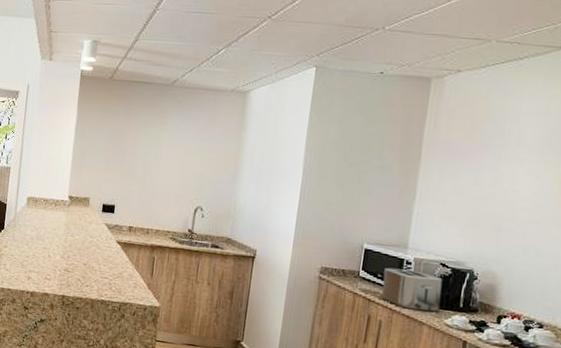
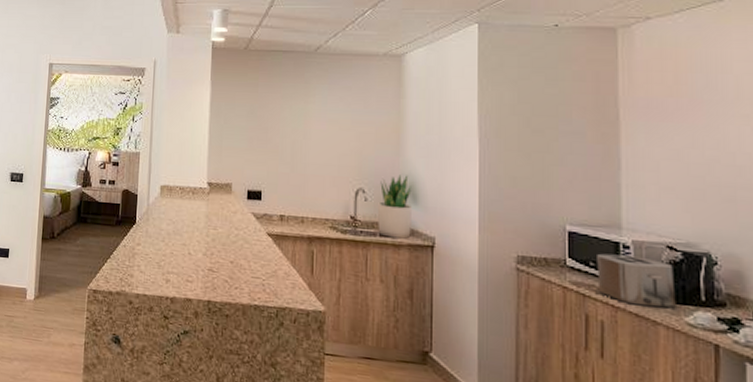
planter: none [210,196,242,250] -> present [378,175,413,239]

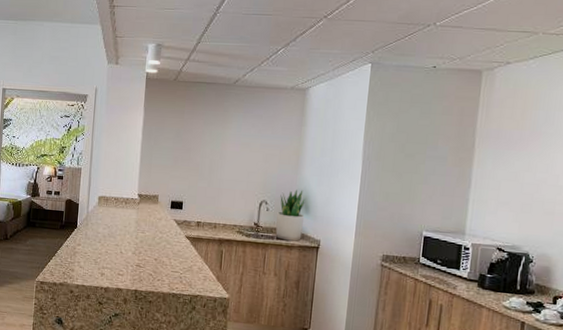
toaster: present [597,253,676,309] -> none [441,253,500,296]

